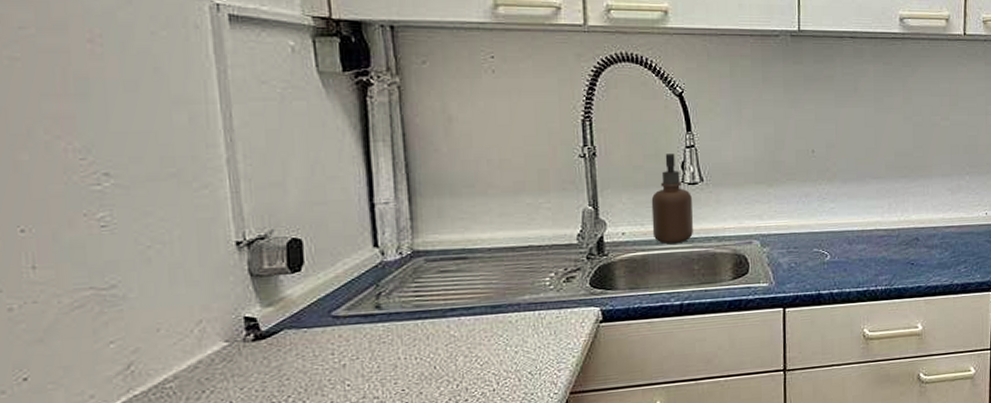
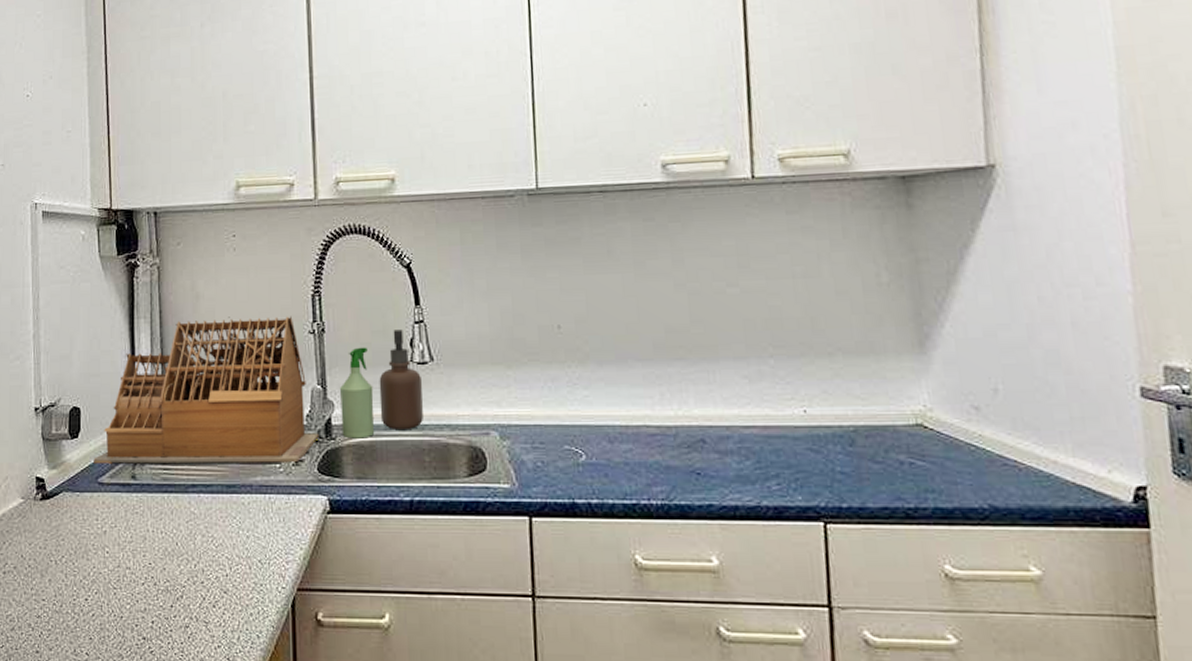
architectural model: none [324,140,591,297] -> present [94,316,319,465]
spray bottle: none [611,169,647,254] -> present [339,347,375,439]

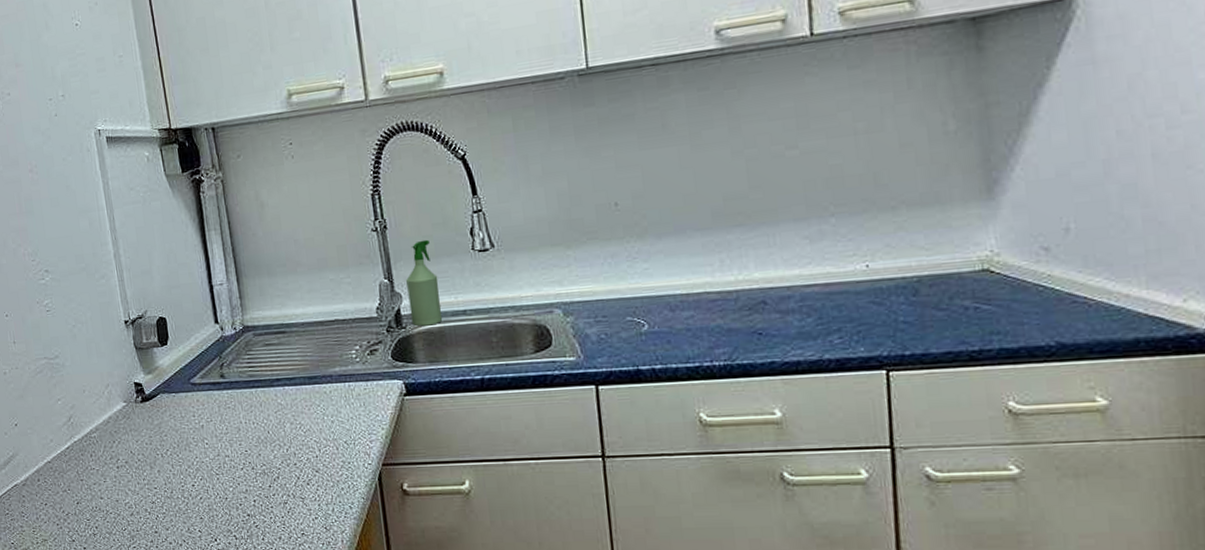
architectural model: present [94,316,319,465] -> none [184,216,390,367]
soap dispenser: present [379,329,423,429] -> none [443,220,488,315]

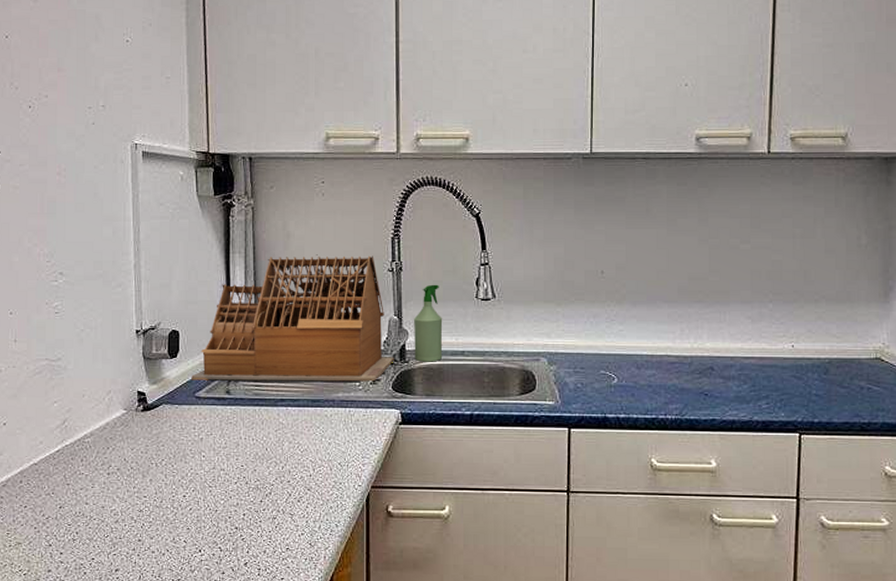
architectural model: none [184,216,390,367] -> present [191,254,394,383]

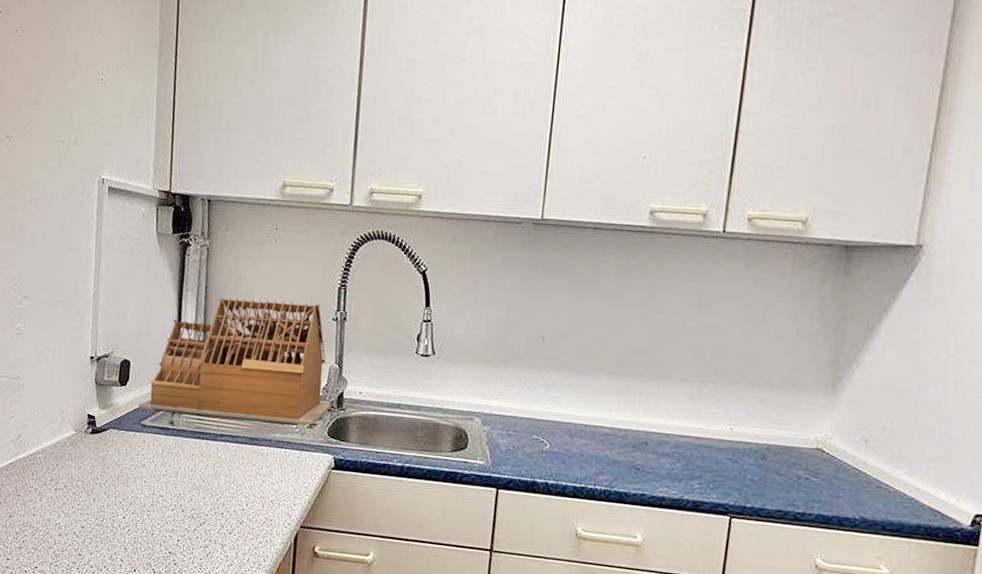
spray bottle: present [413,284,443,362] -> none [351,336,382,412]

